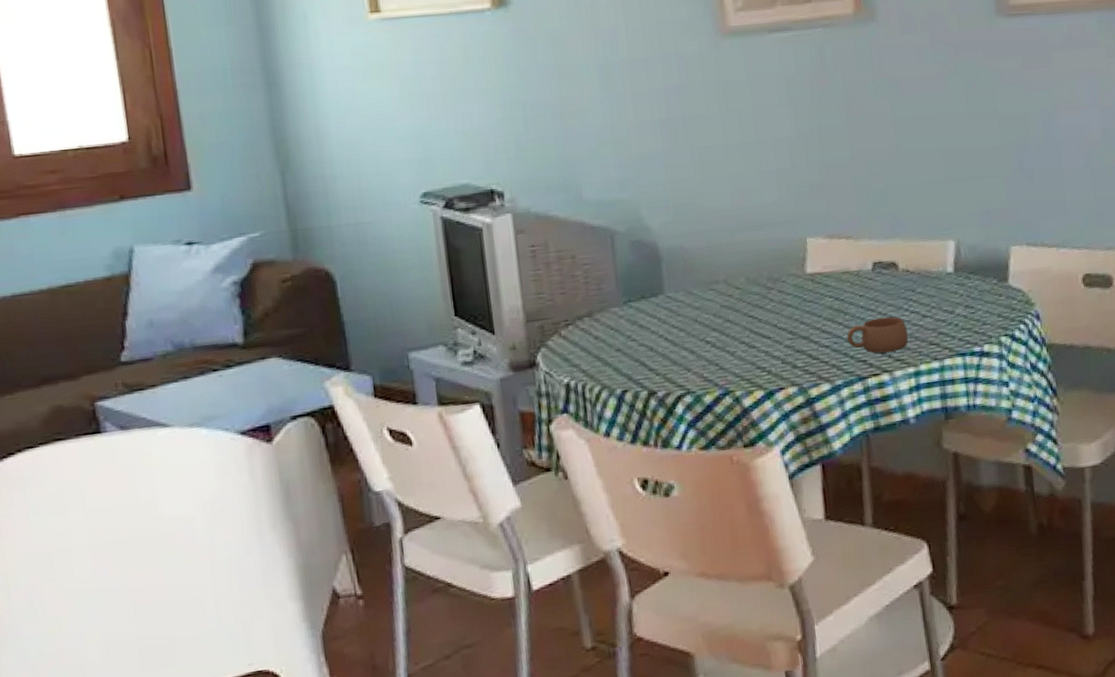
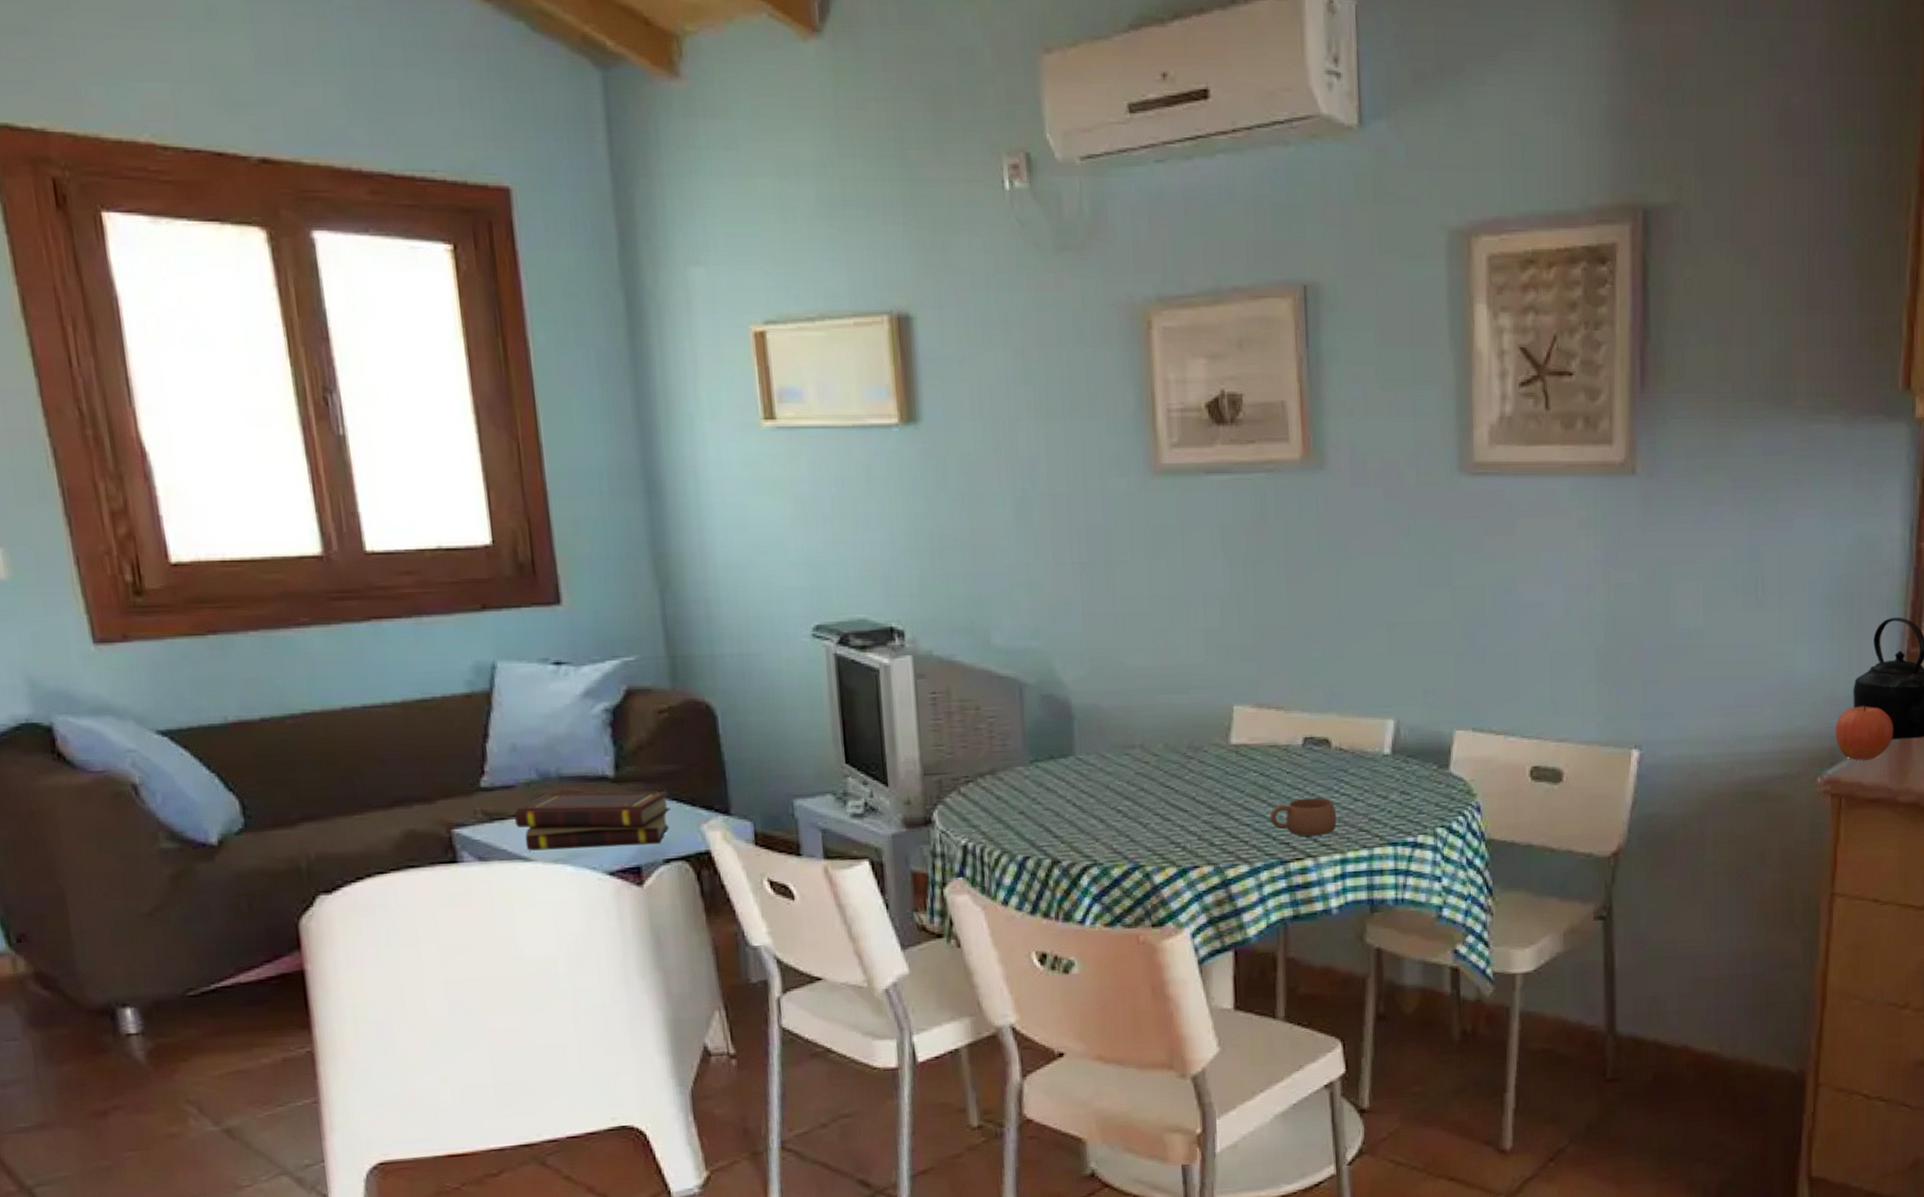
book set: none [152,353,296,417] -> present [514,791,671,851]

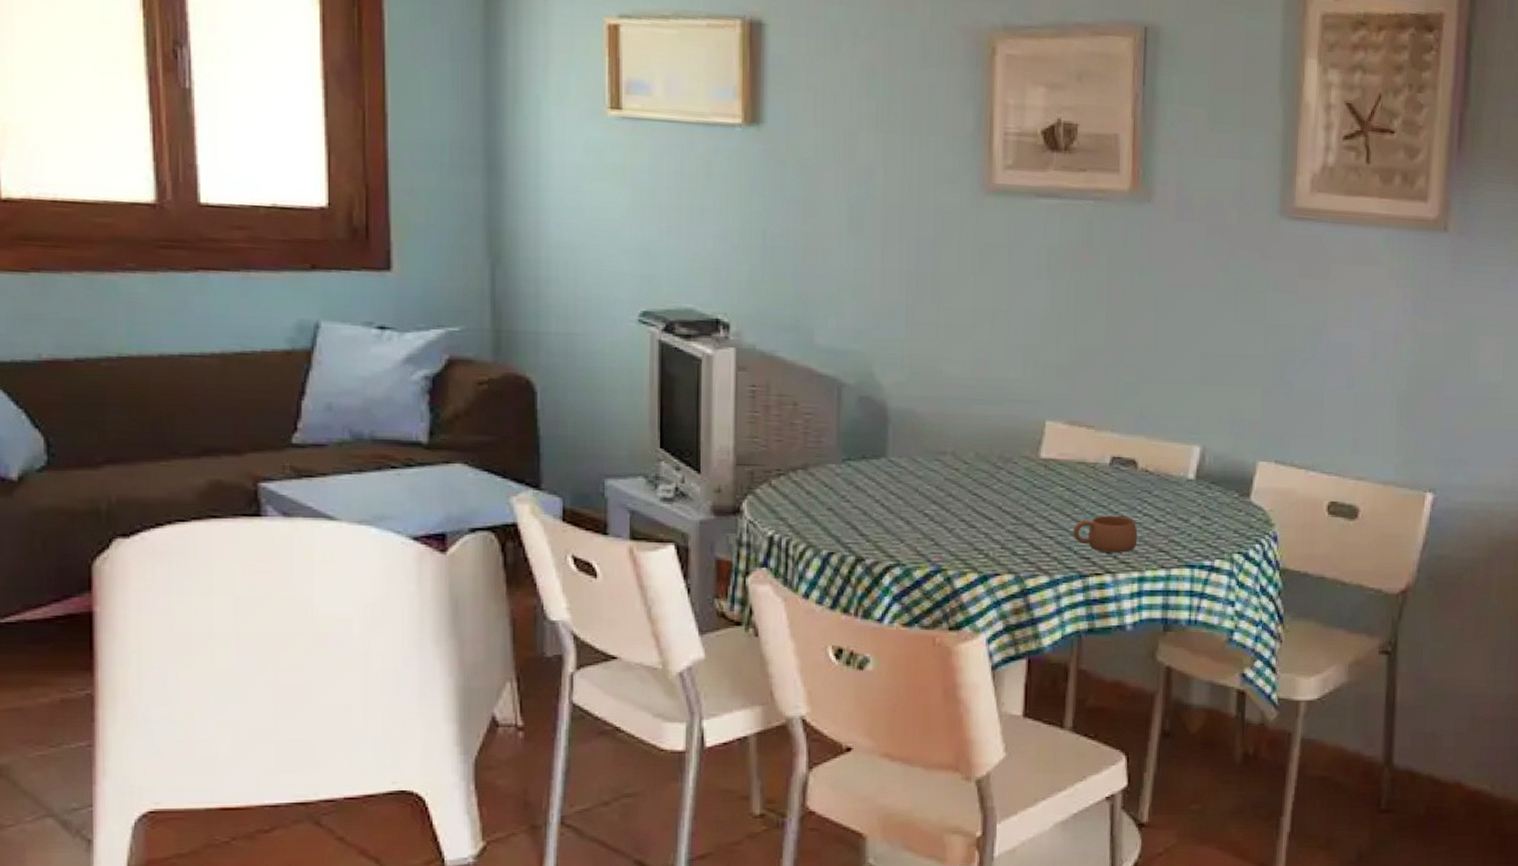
book set: present [514,791,671,851] -> none [324,454,481,512]

